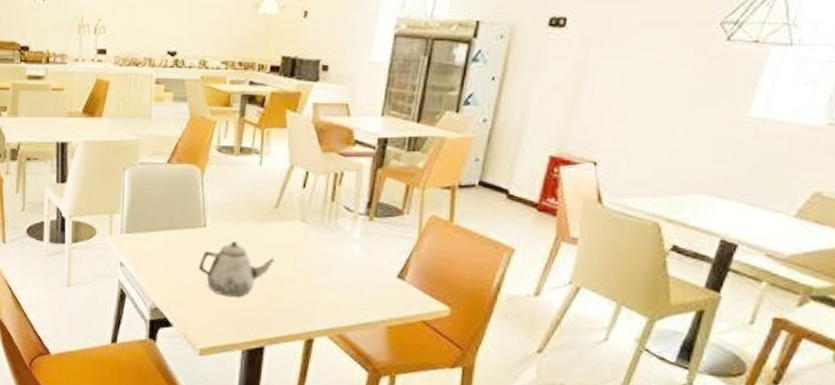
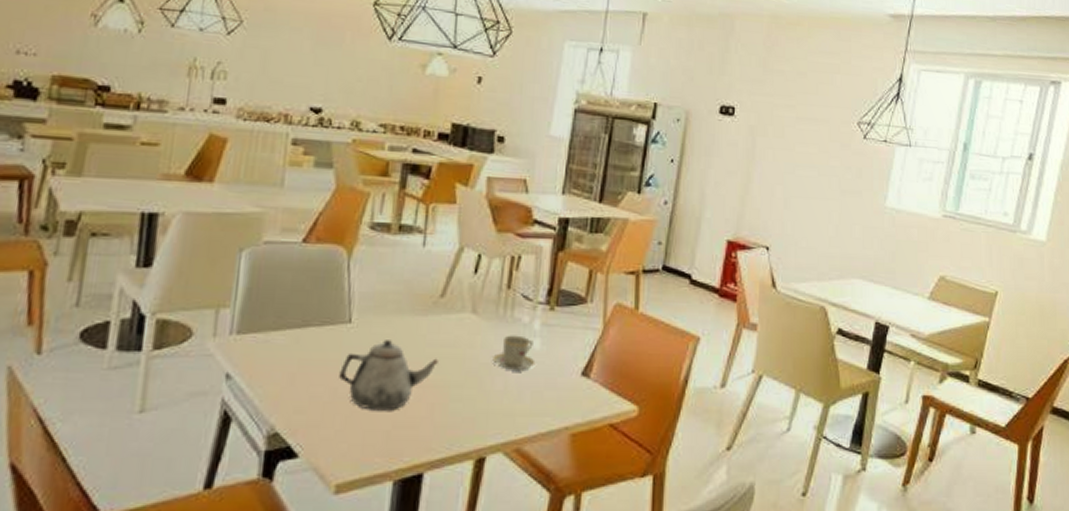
teacup: none [319,240,356,271] -> present [492,335,536,370]

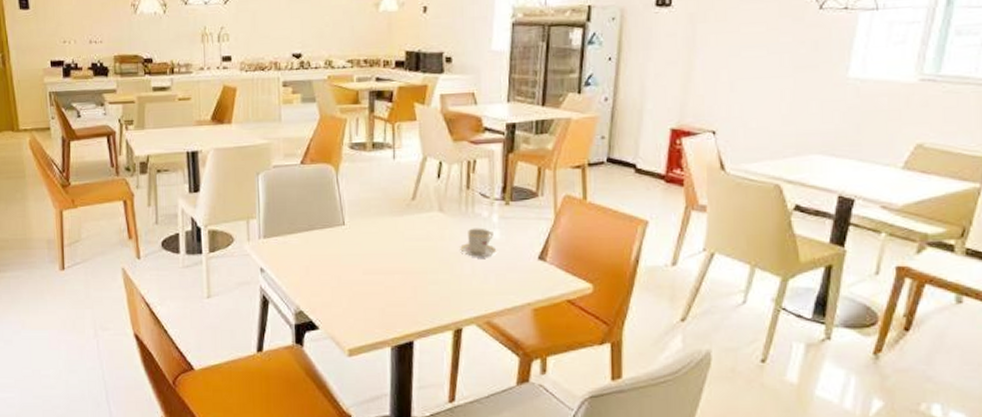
teapot: present [339,340,438,411] -> none [341,237,416,293]

